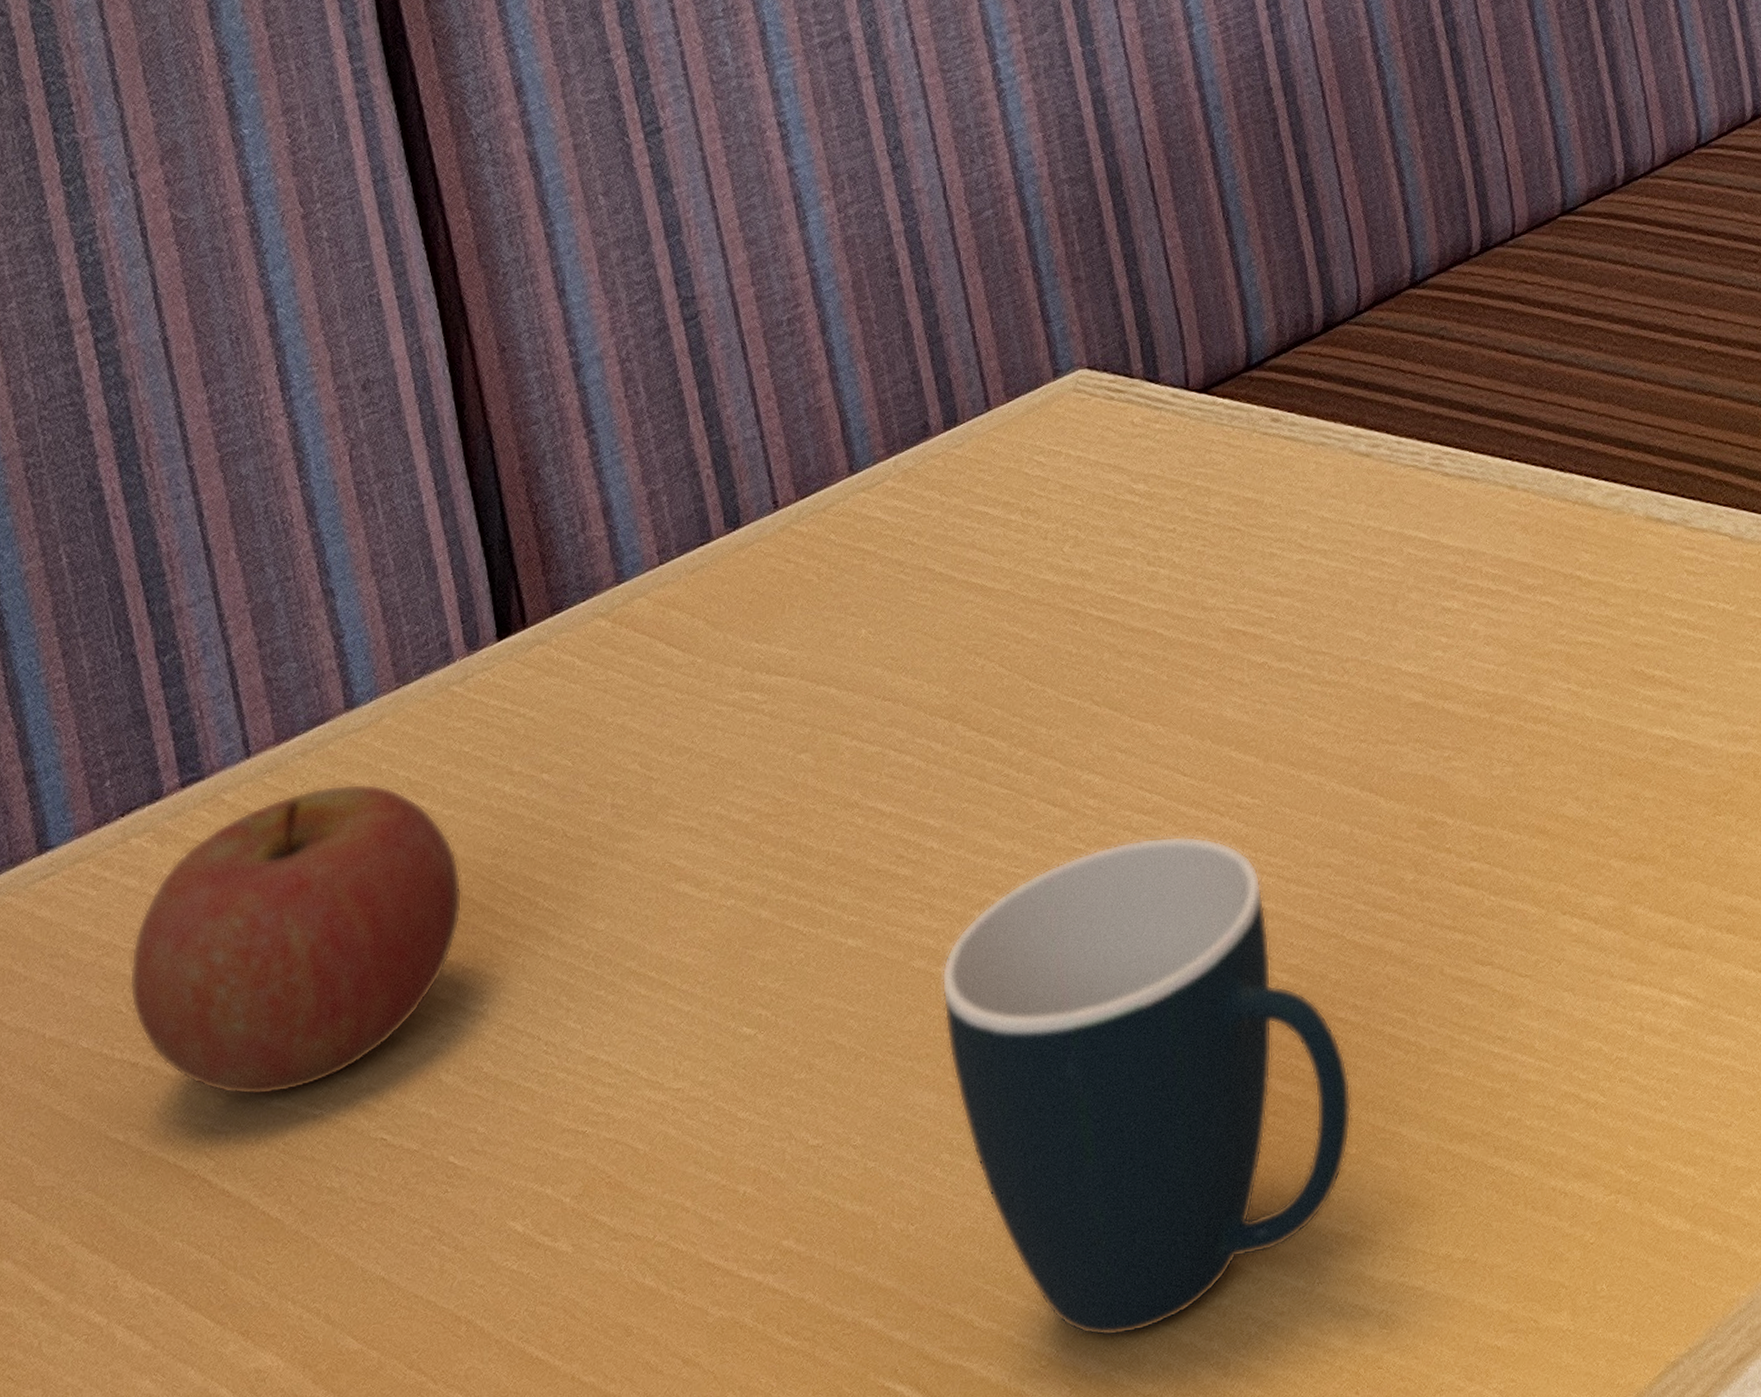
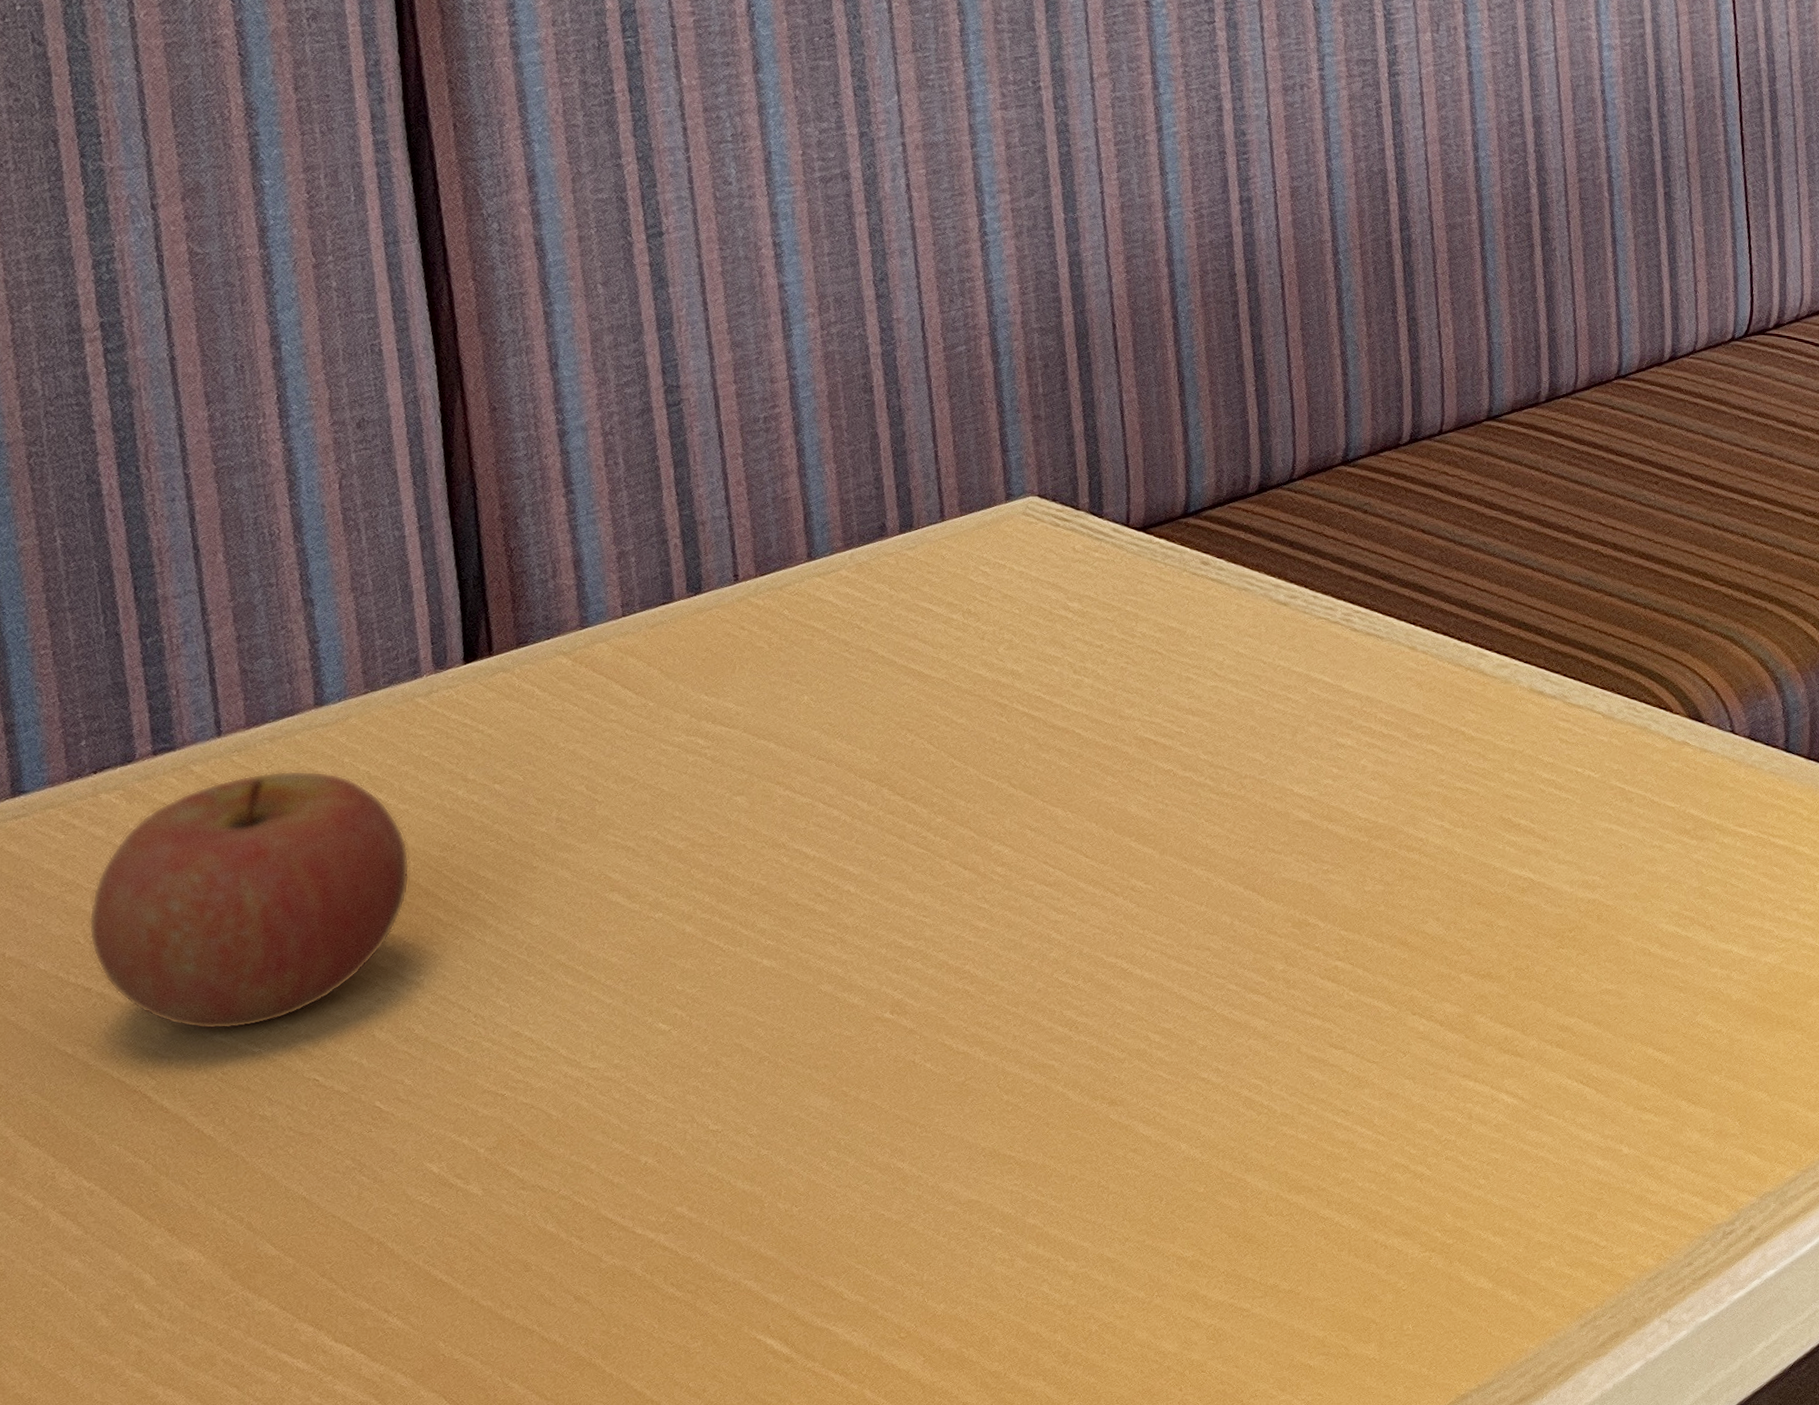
mug: present [942,835,1352,1337] -> none [844,906,1206,1320]

